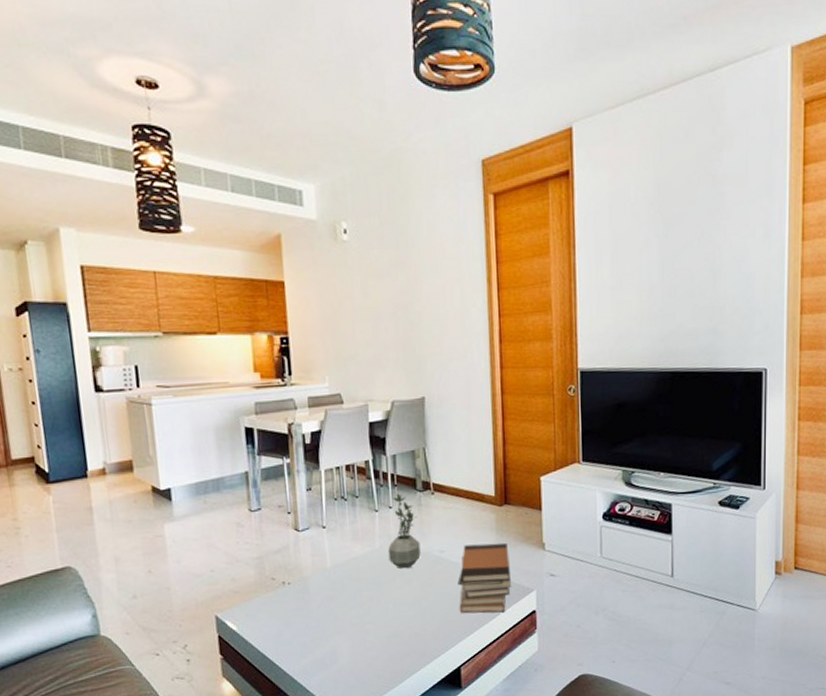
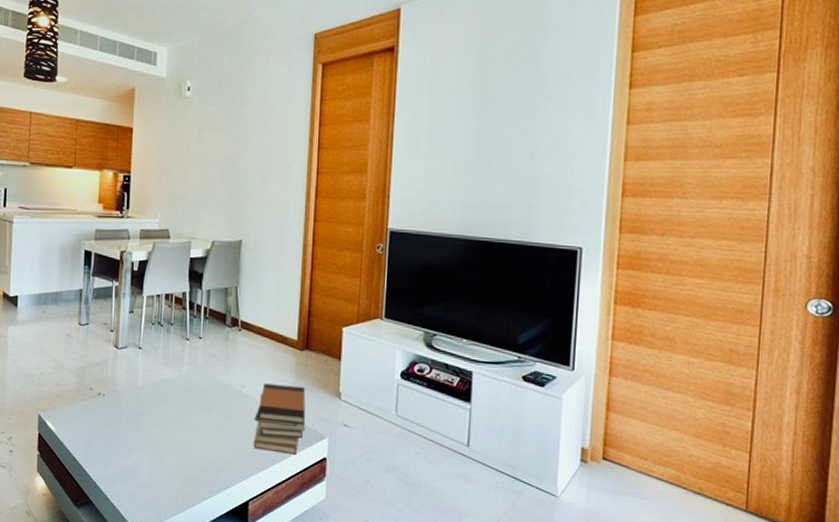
potted plant: present [388,493,421,568] -> none [194,326,224,397]

